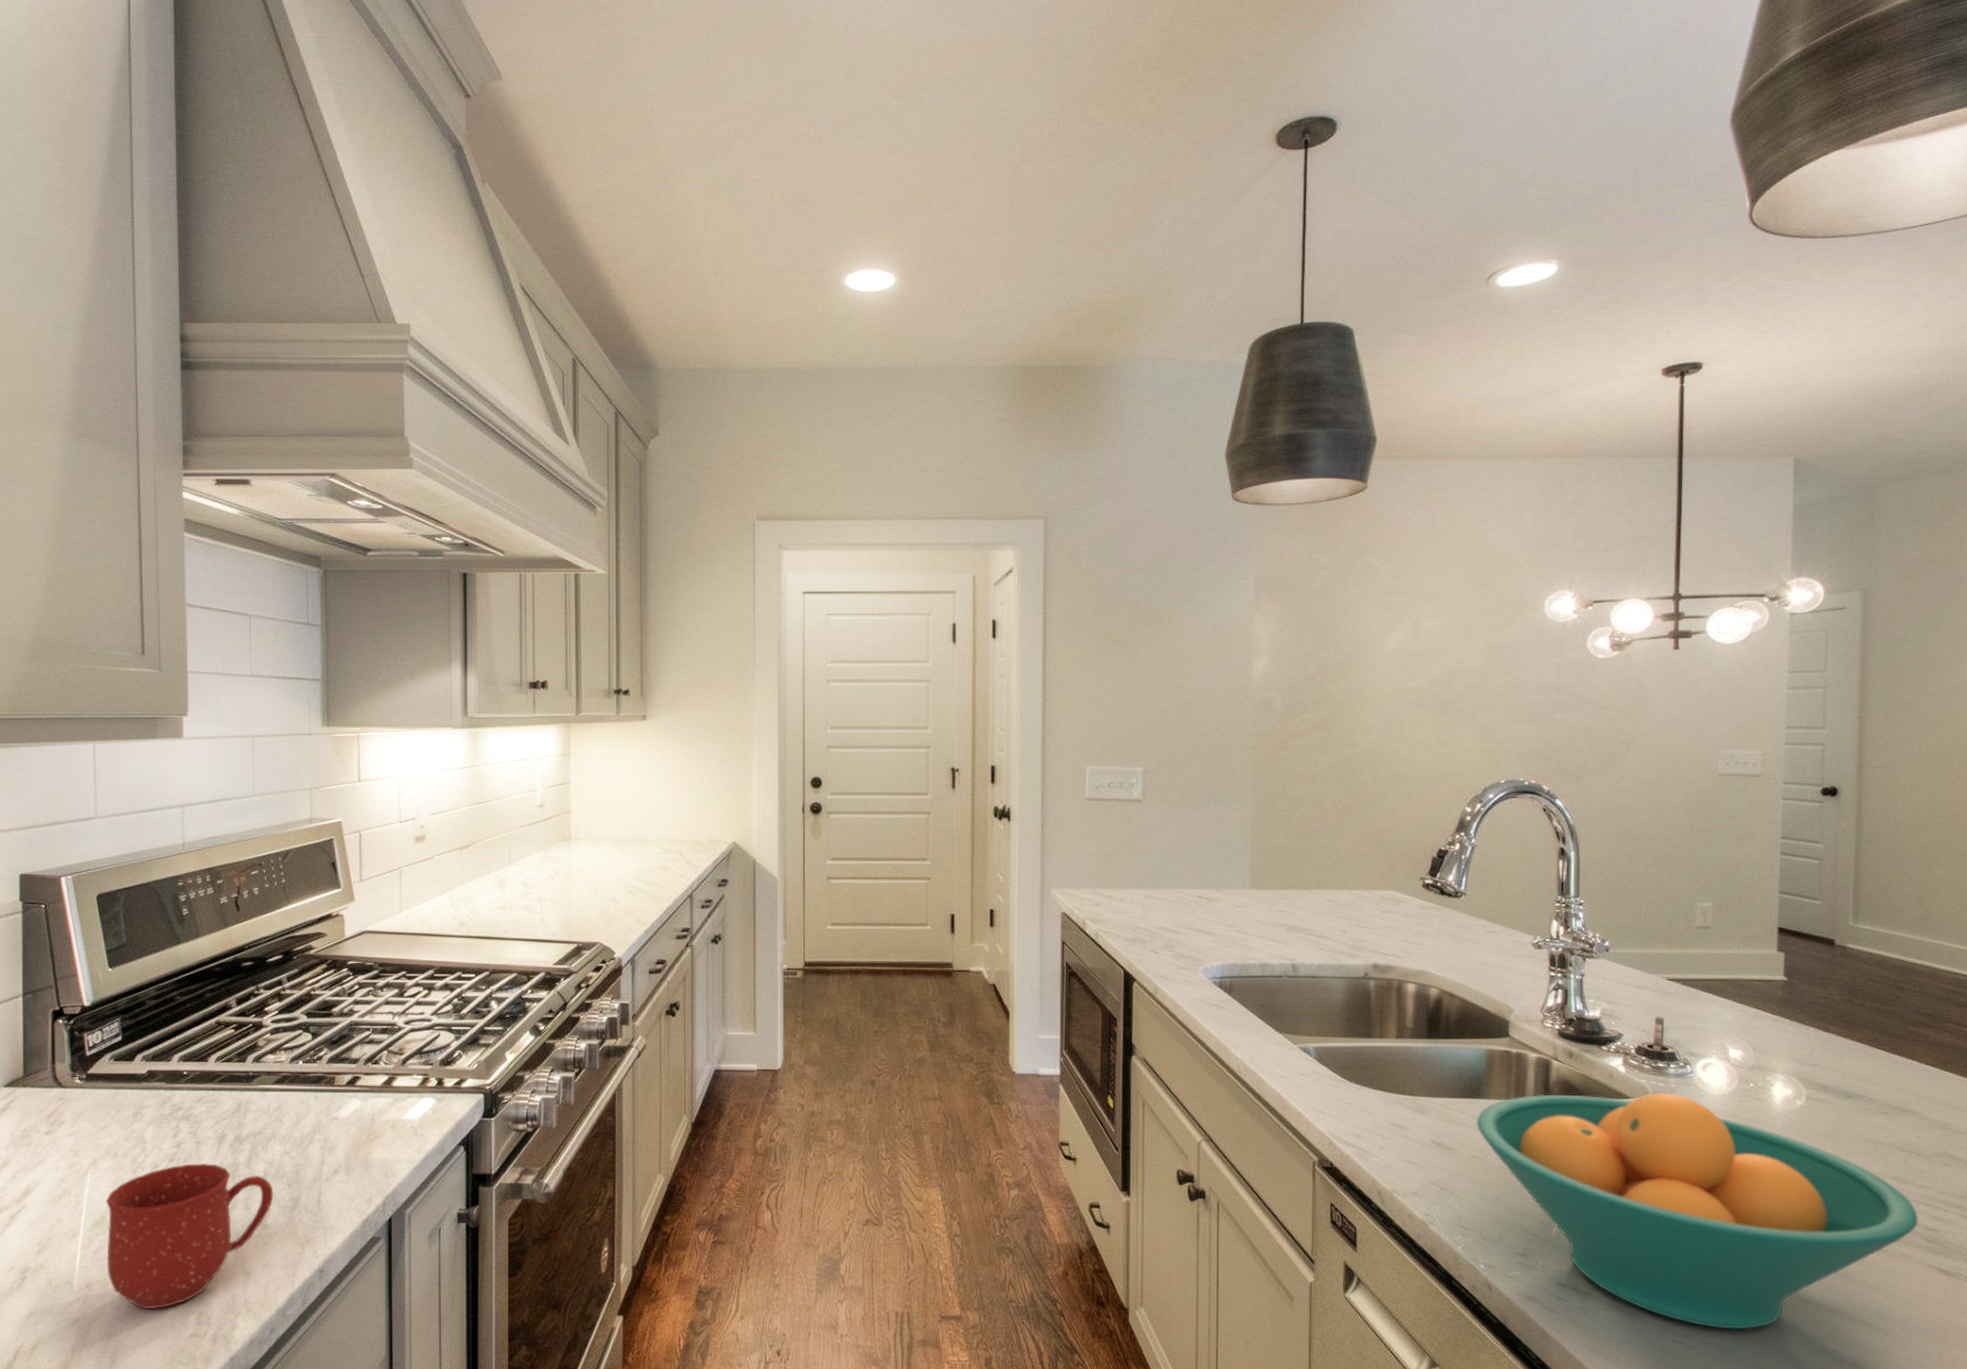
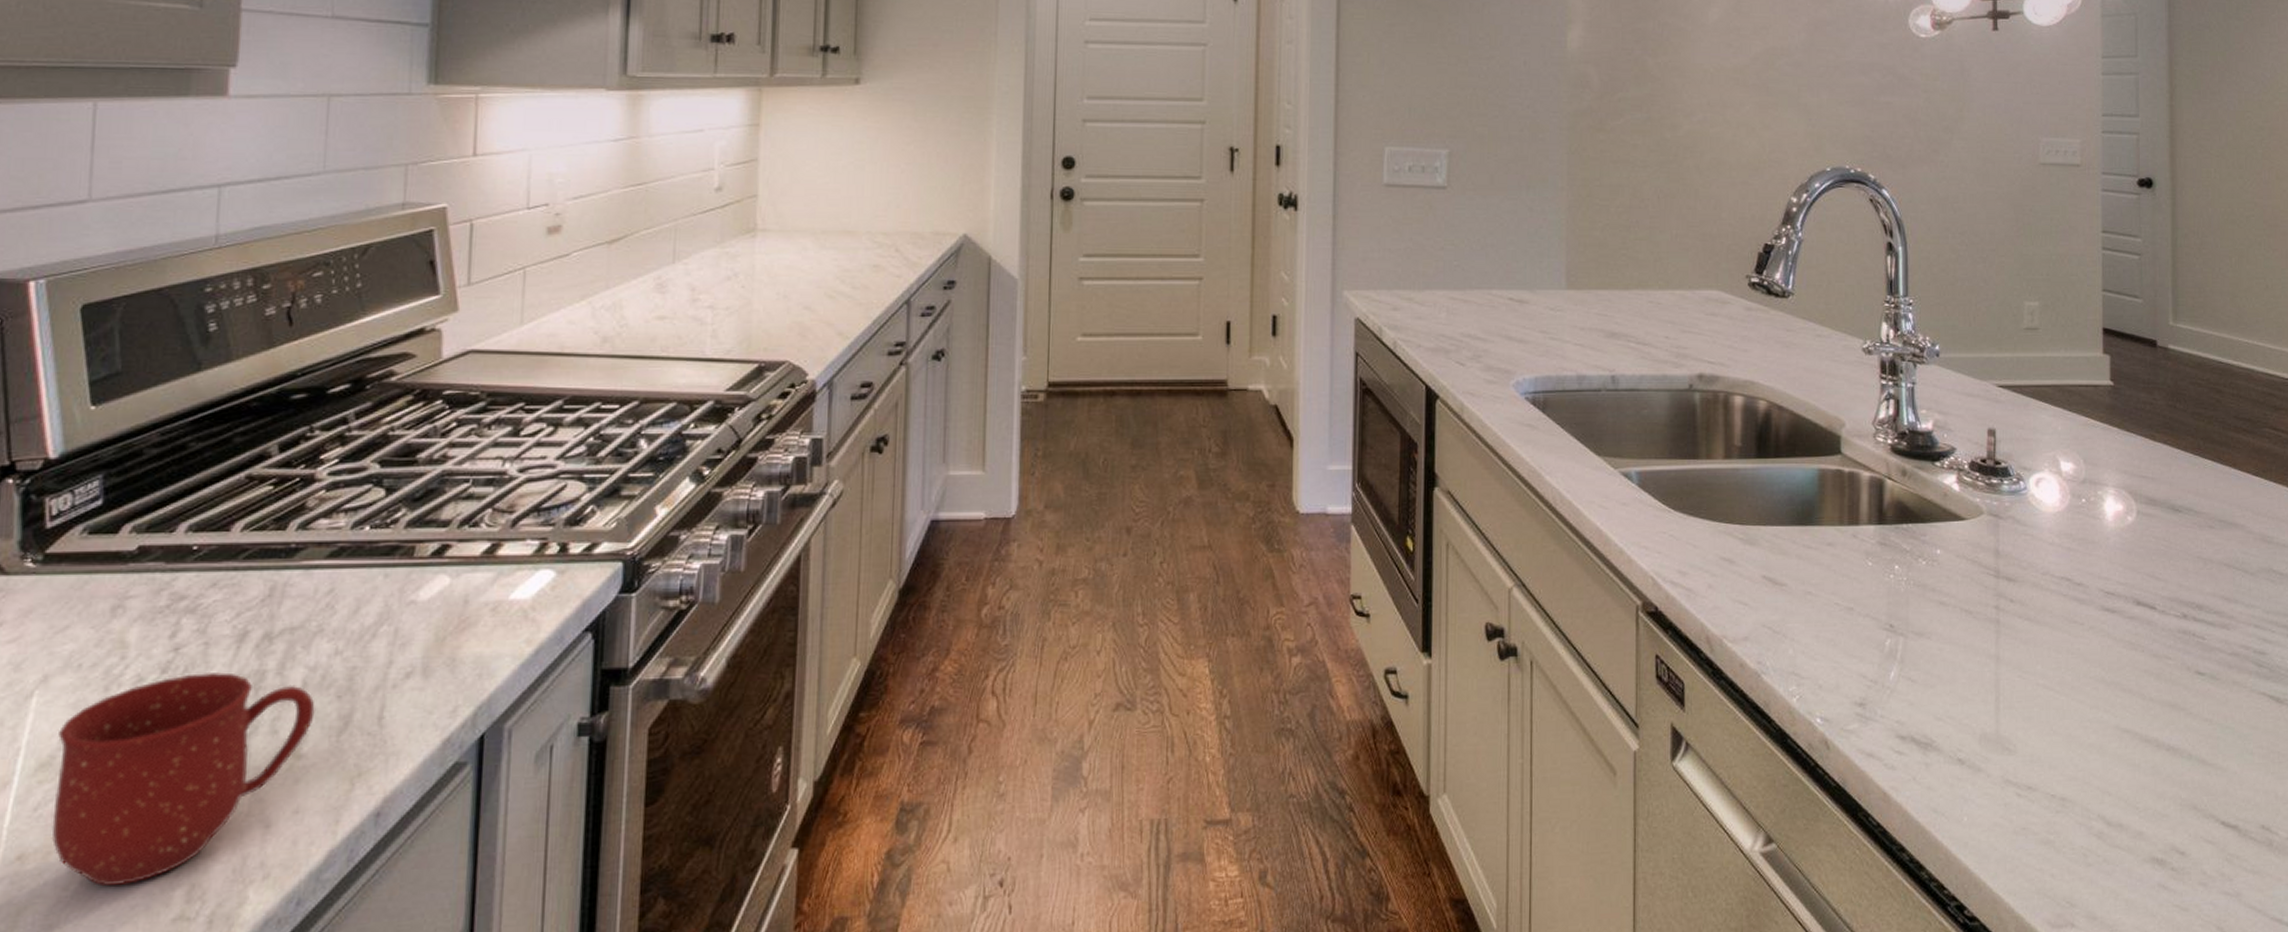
fruit bowl: present [1476,1093,1918,1330] -> none [1809,513,2248,778]

